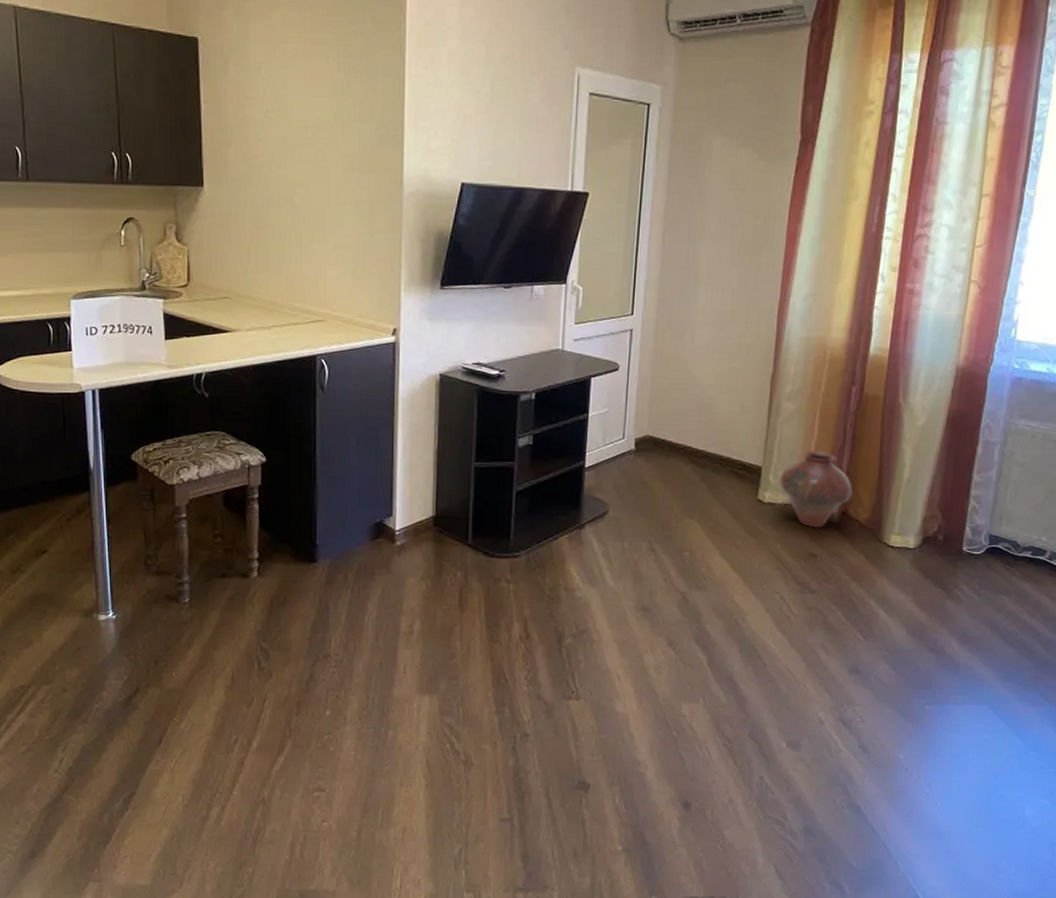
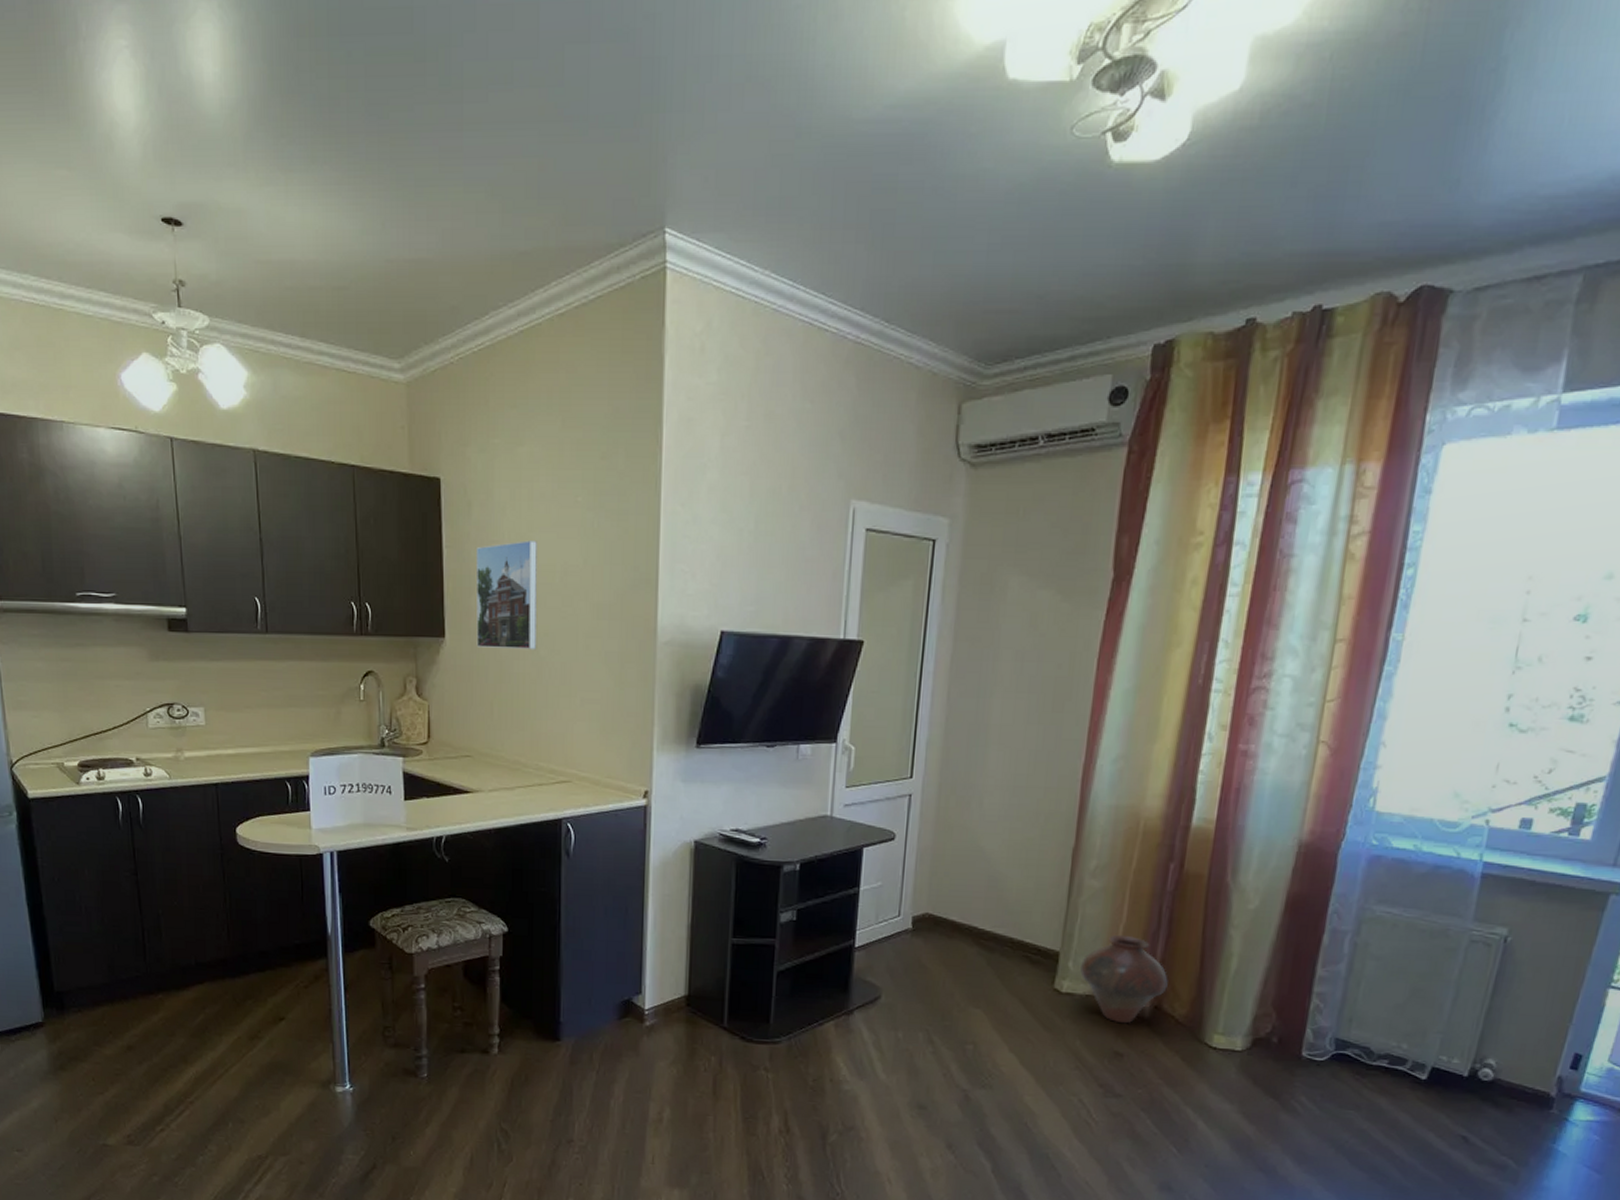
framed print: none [232,97,292,199] -> present [475,540,537,650]

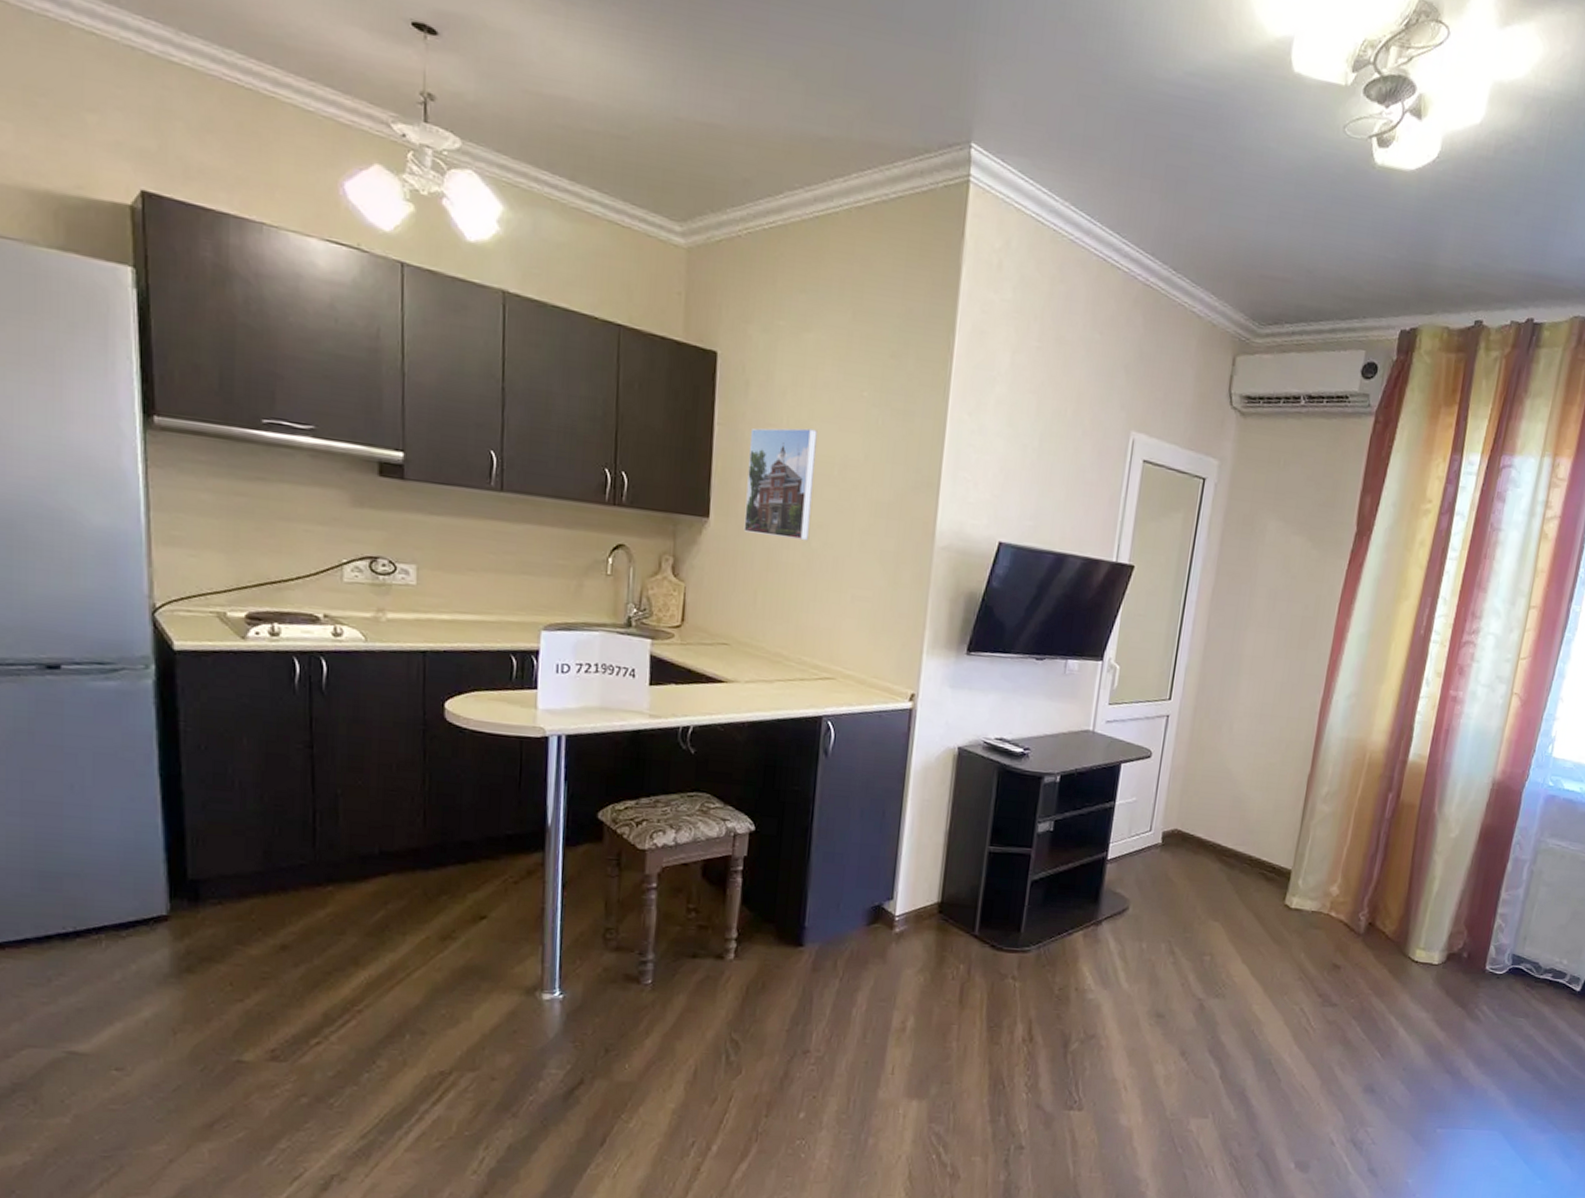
vase: present [1079,934,1168,1024] -> none [1308,856,1382,939]

